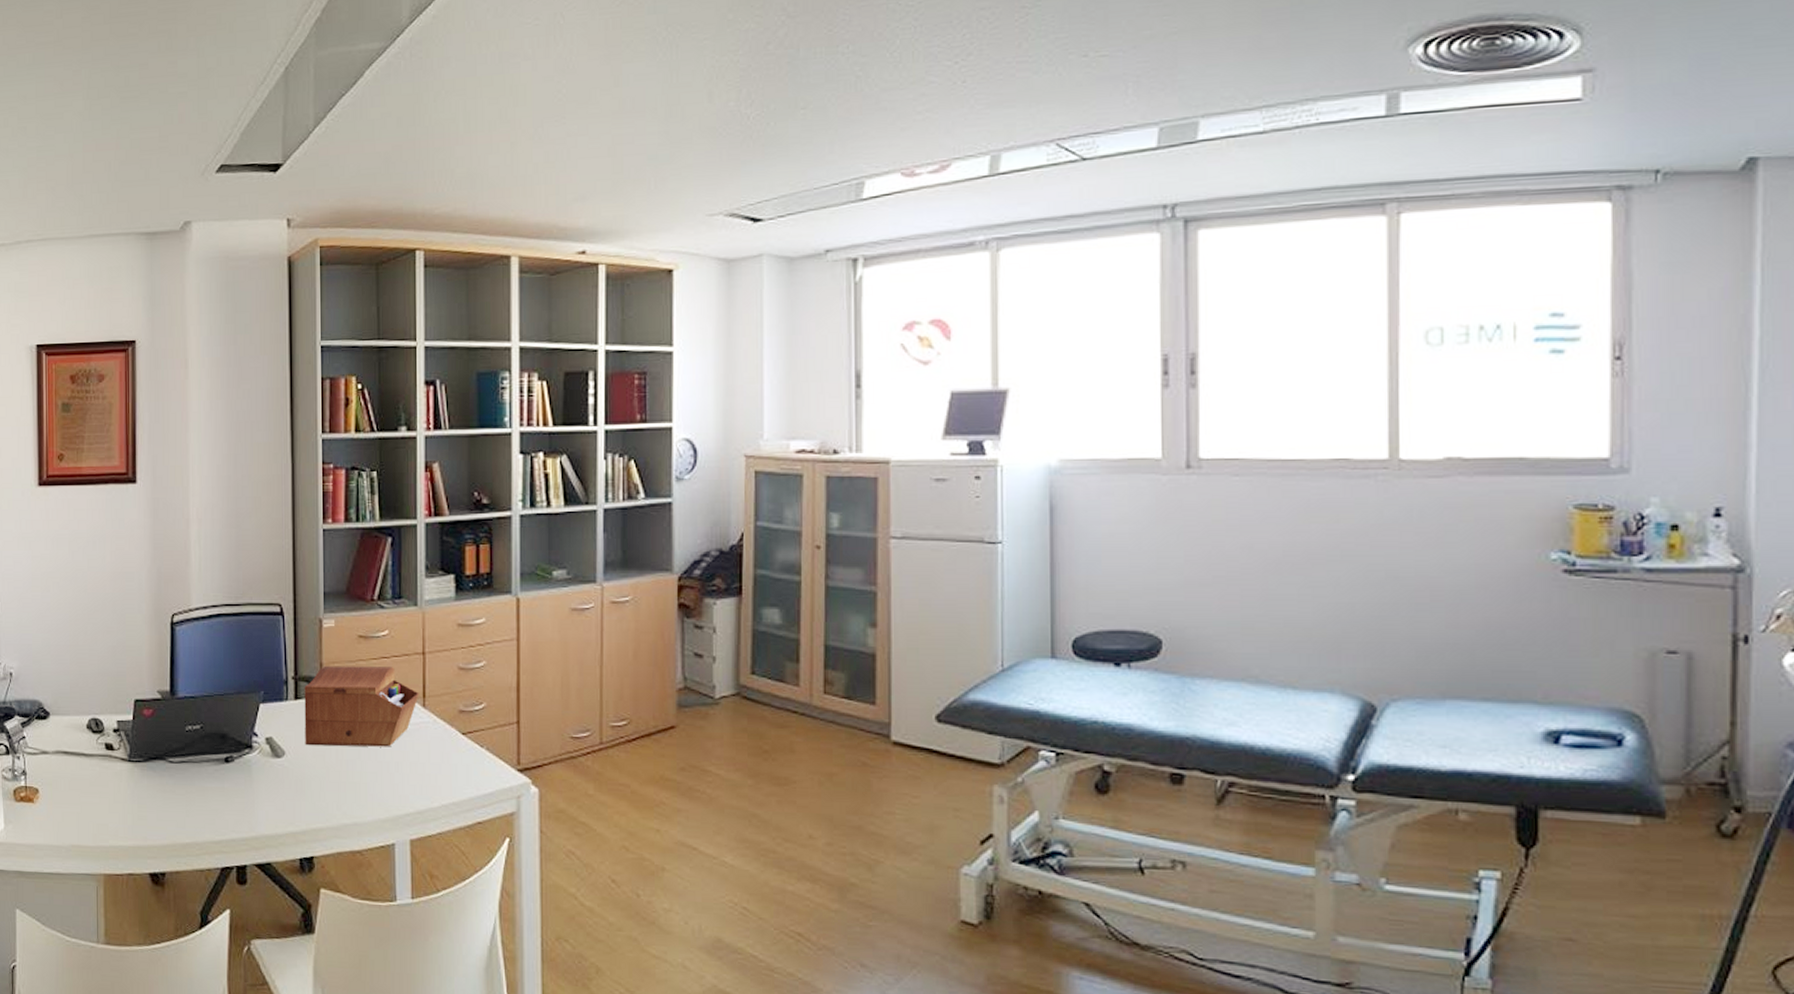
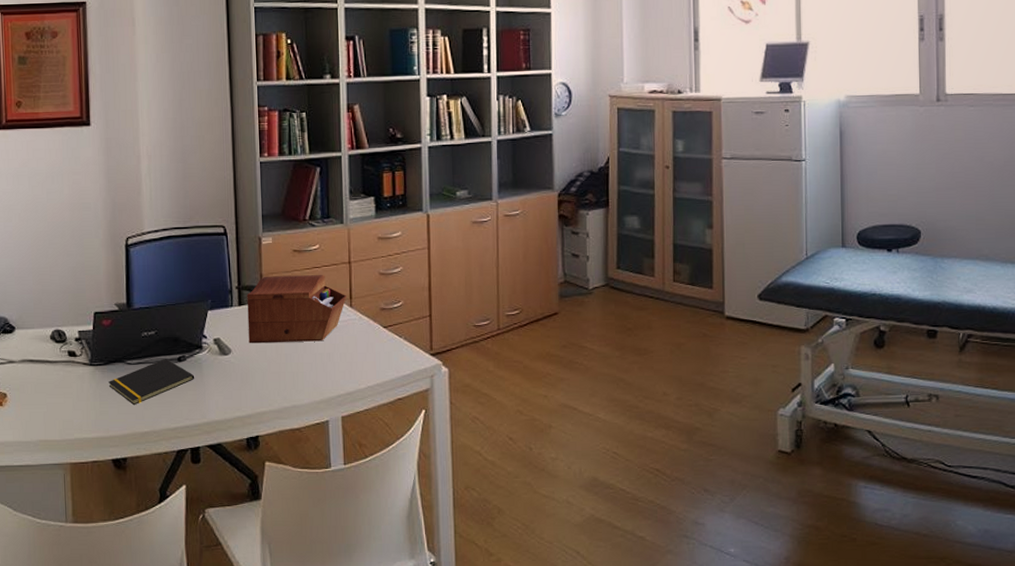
notepad: none [148,758,243,812] -> present [108,359,195,406]

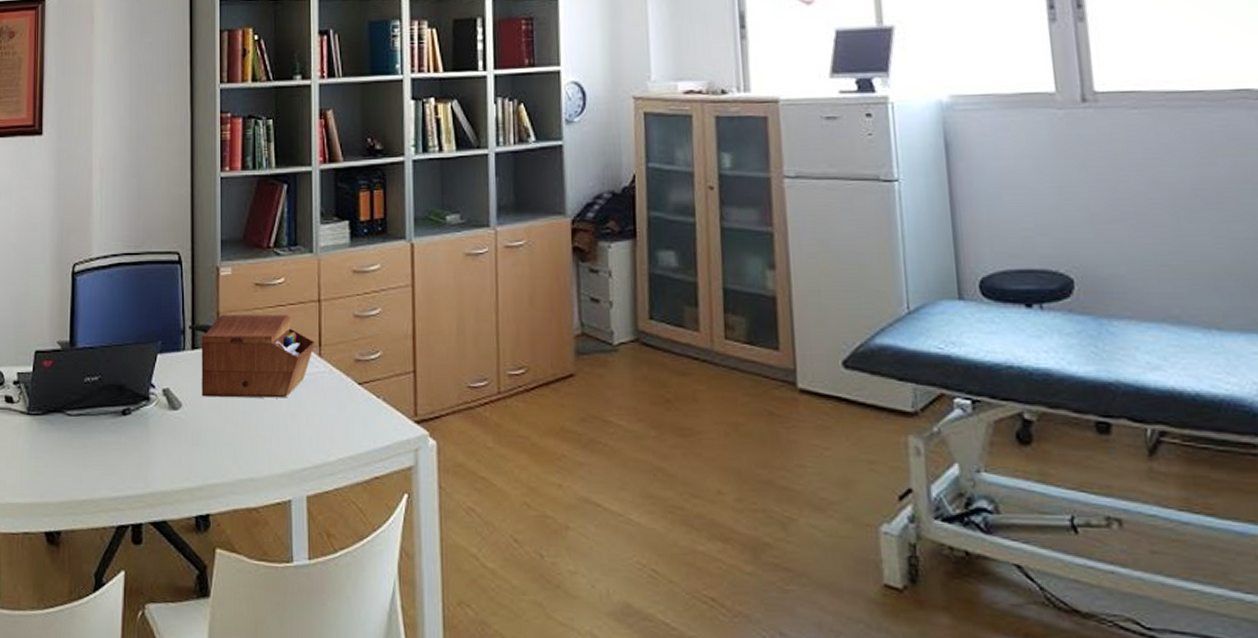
notepad: present [108,359,195,406] -> none [46,411,140,467]

